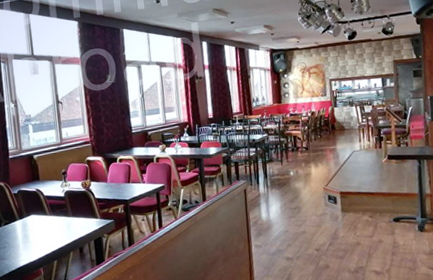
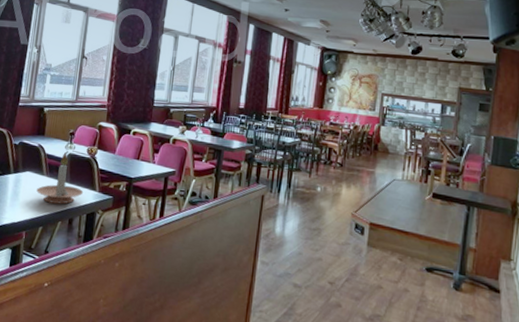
candle holder: none [44,191,87,238] -> present [36,152,84,205]

